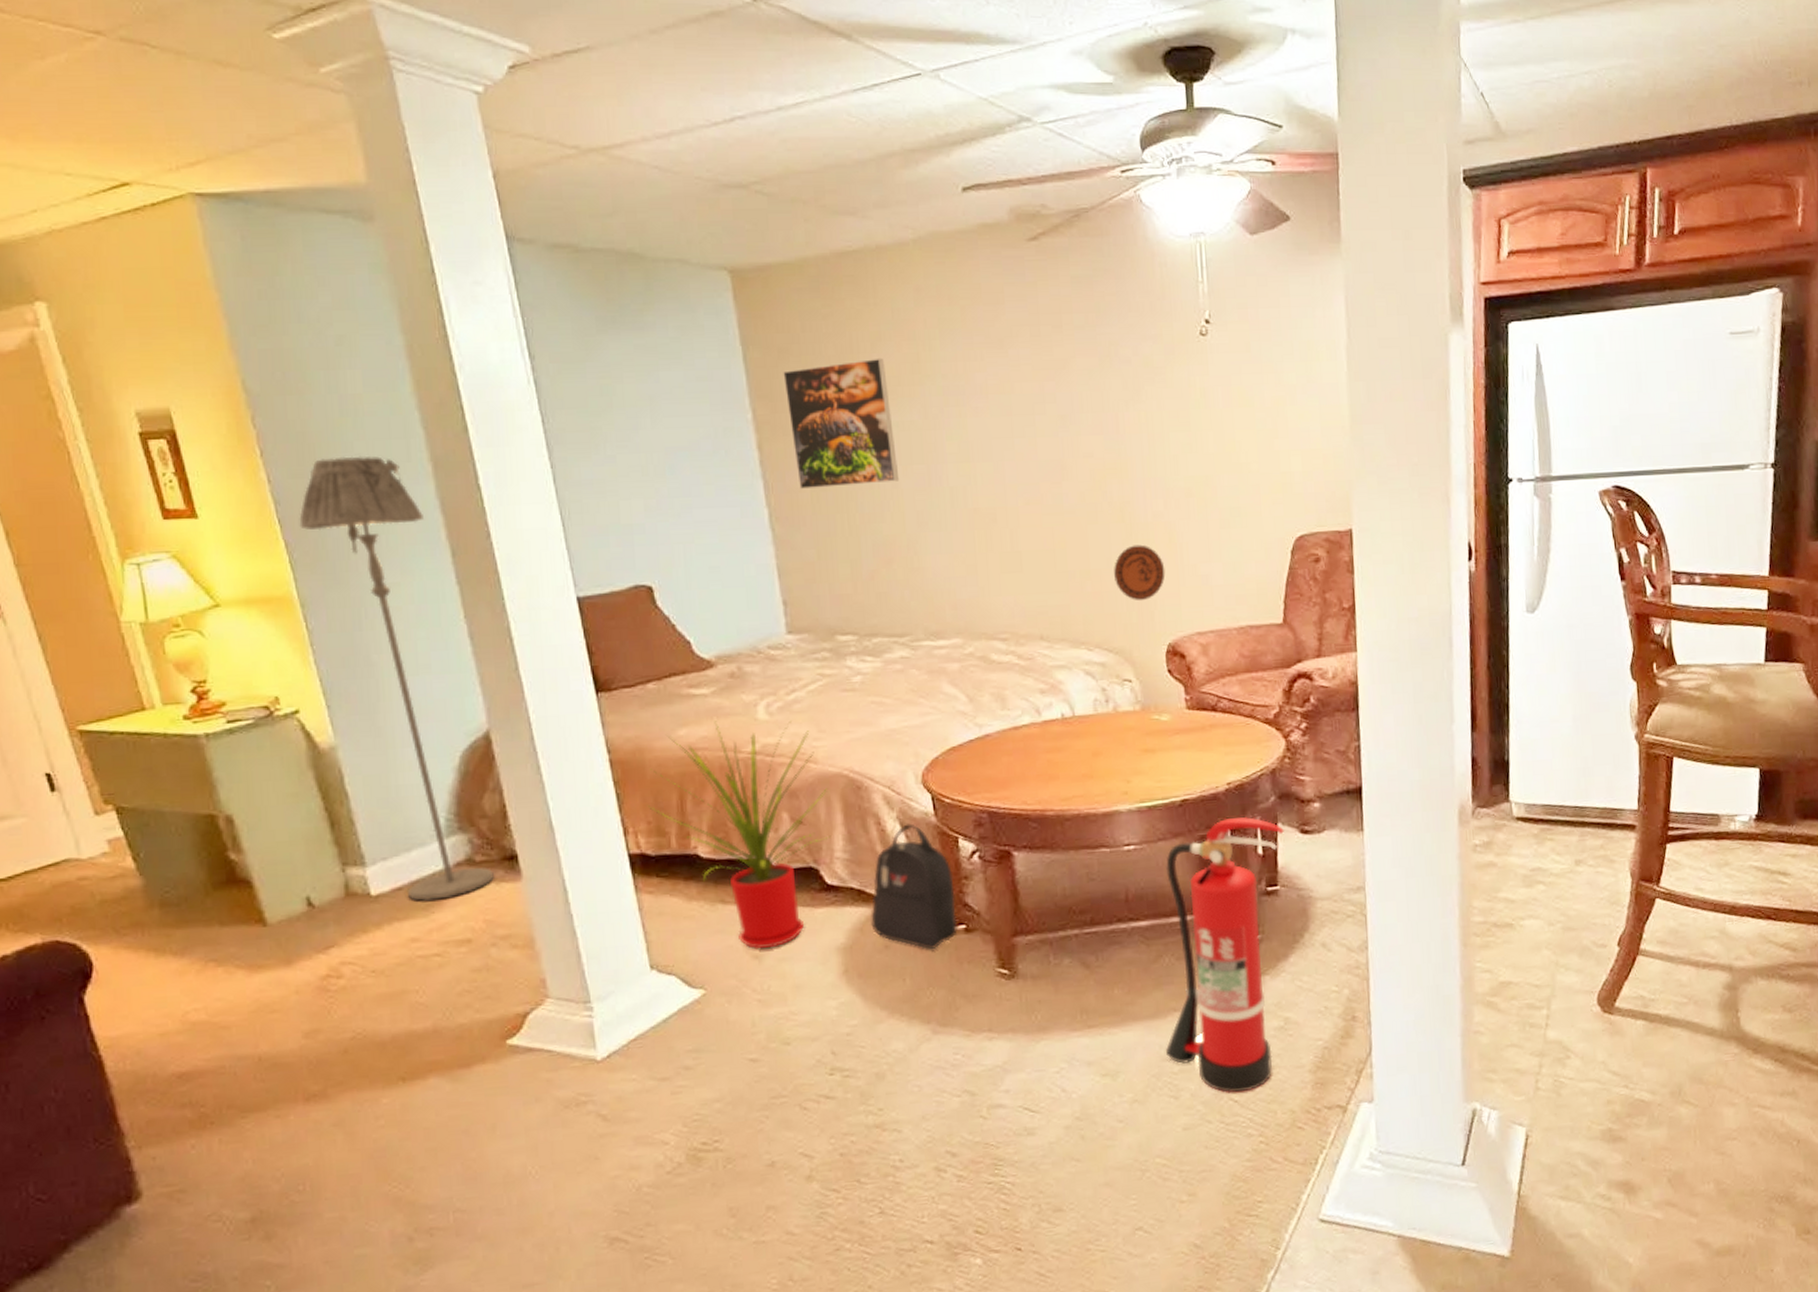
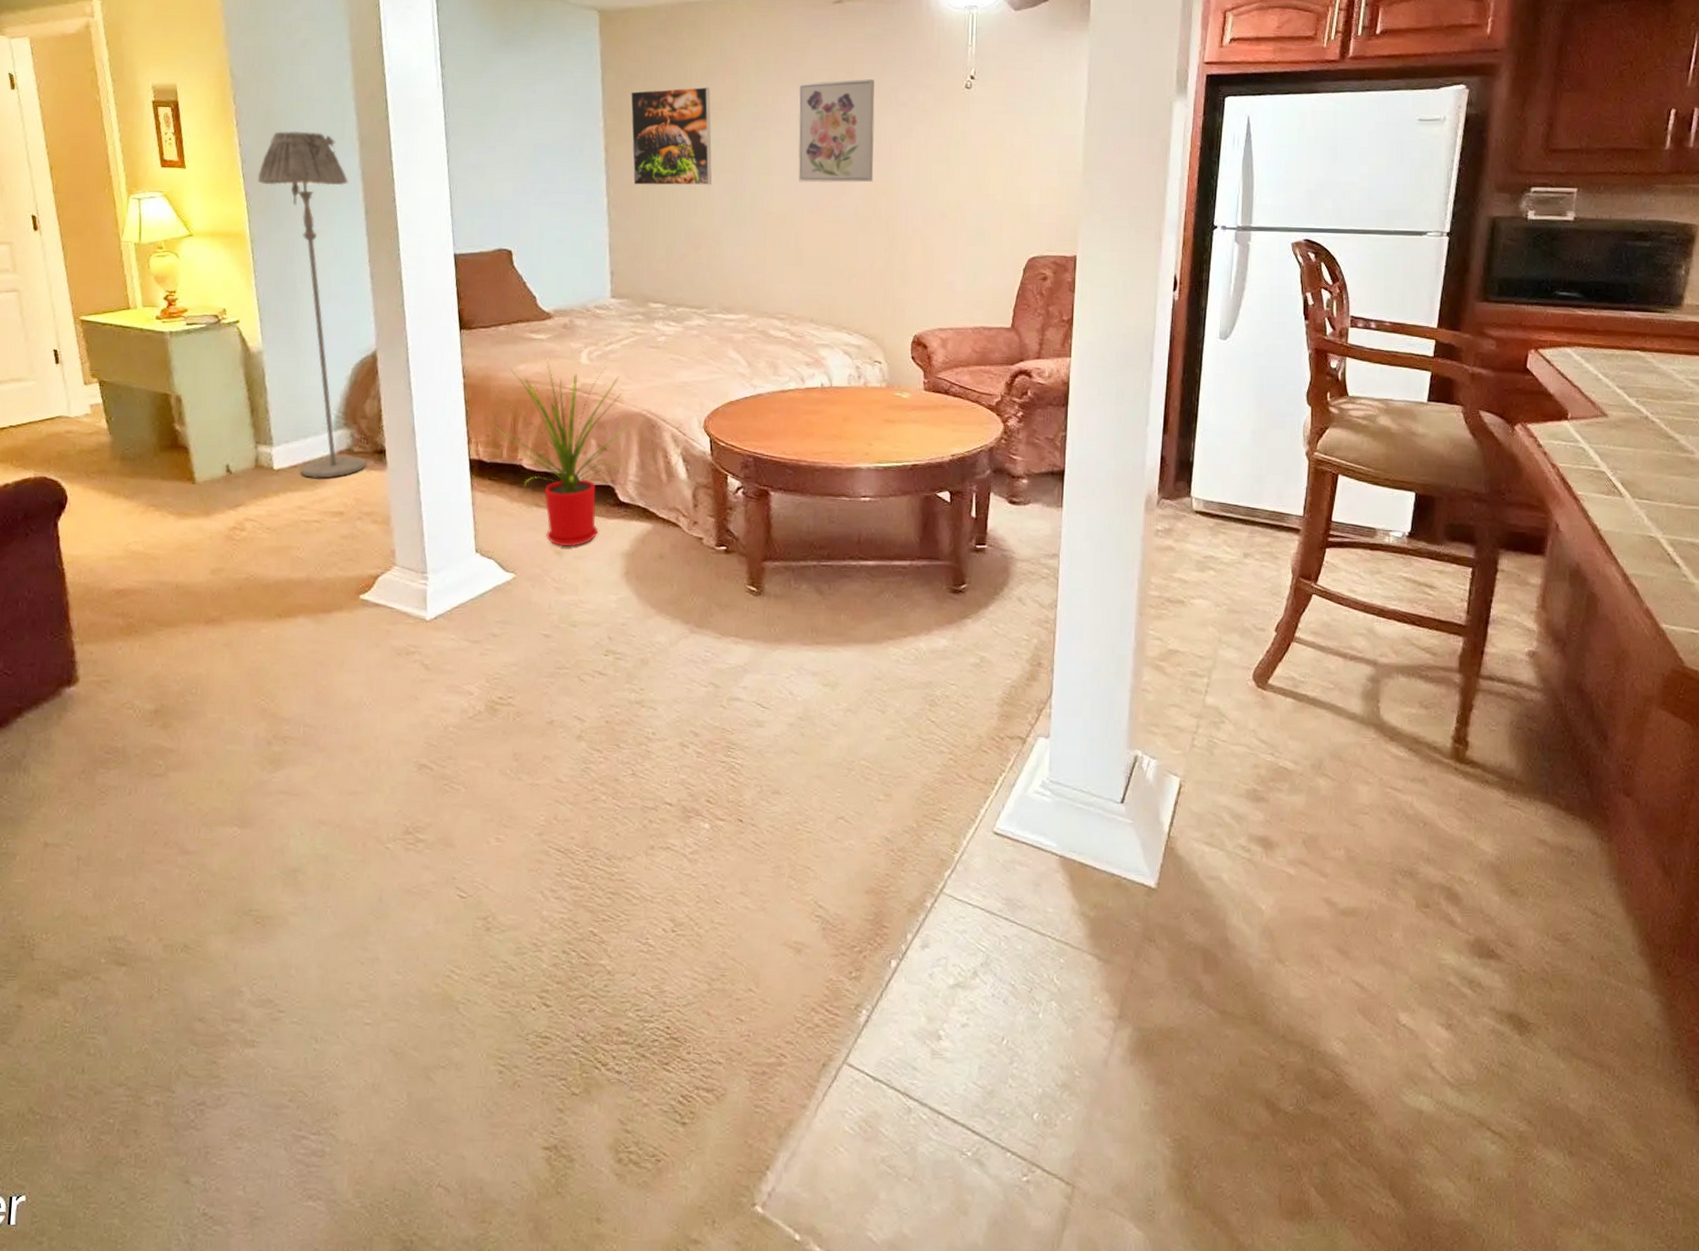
backpack: present [871,823,959,949] -> none [651,459,721,563]
wall art: none [994,333,1100,468] -> present [797,79,875,183]
decorative plate: present [1114,544,1166,600] -> none [876,252,918,298]
fire extinguisher: present [1166,817,1285,1094] -> none [879,484,996,715]

